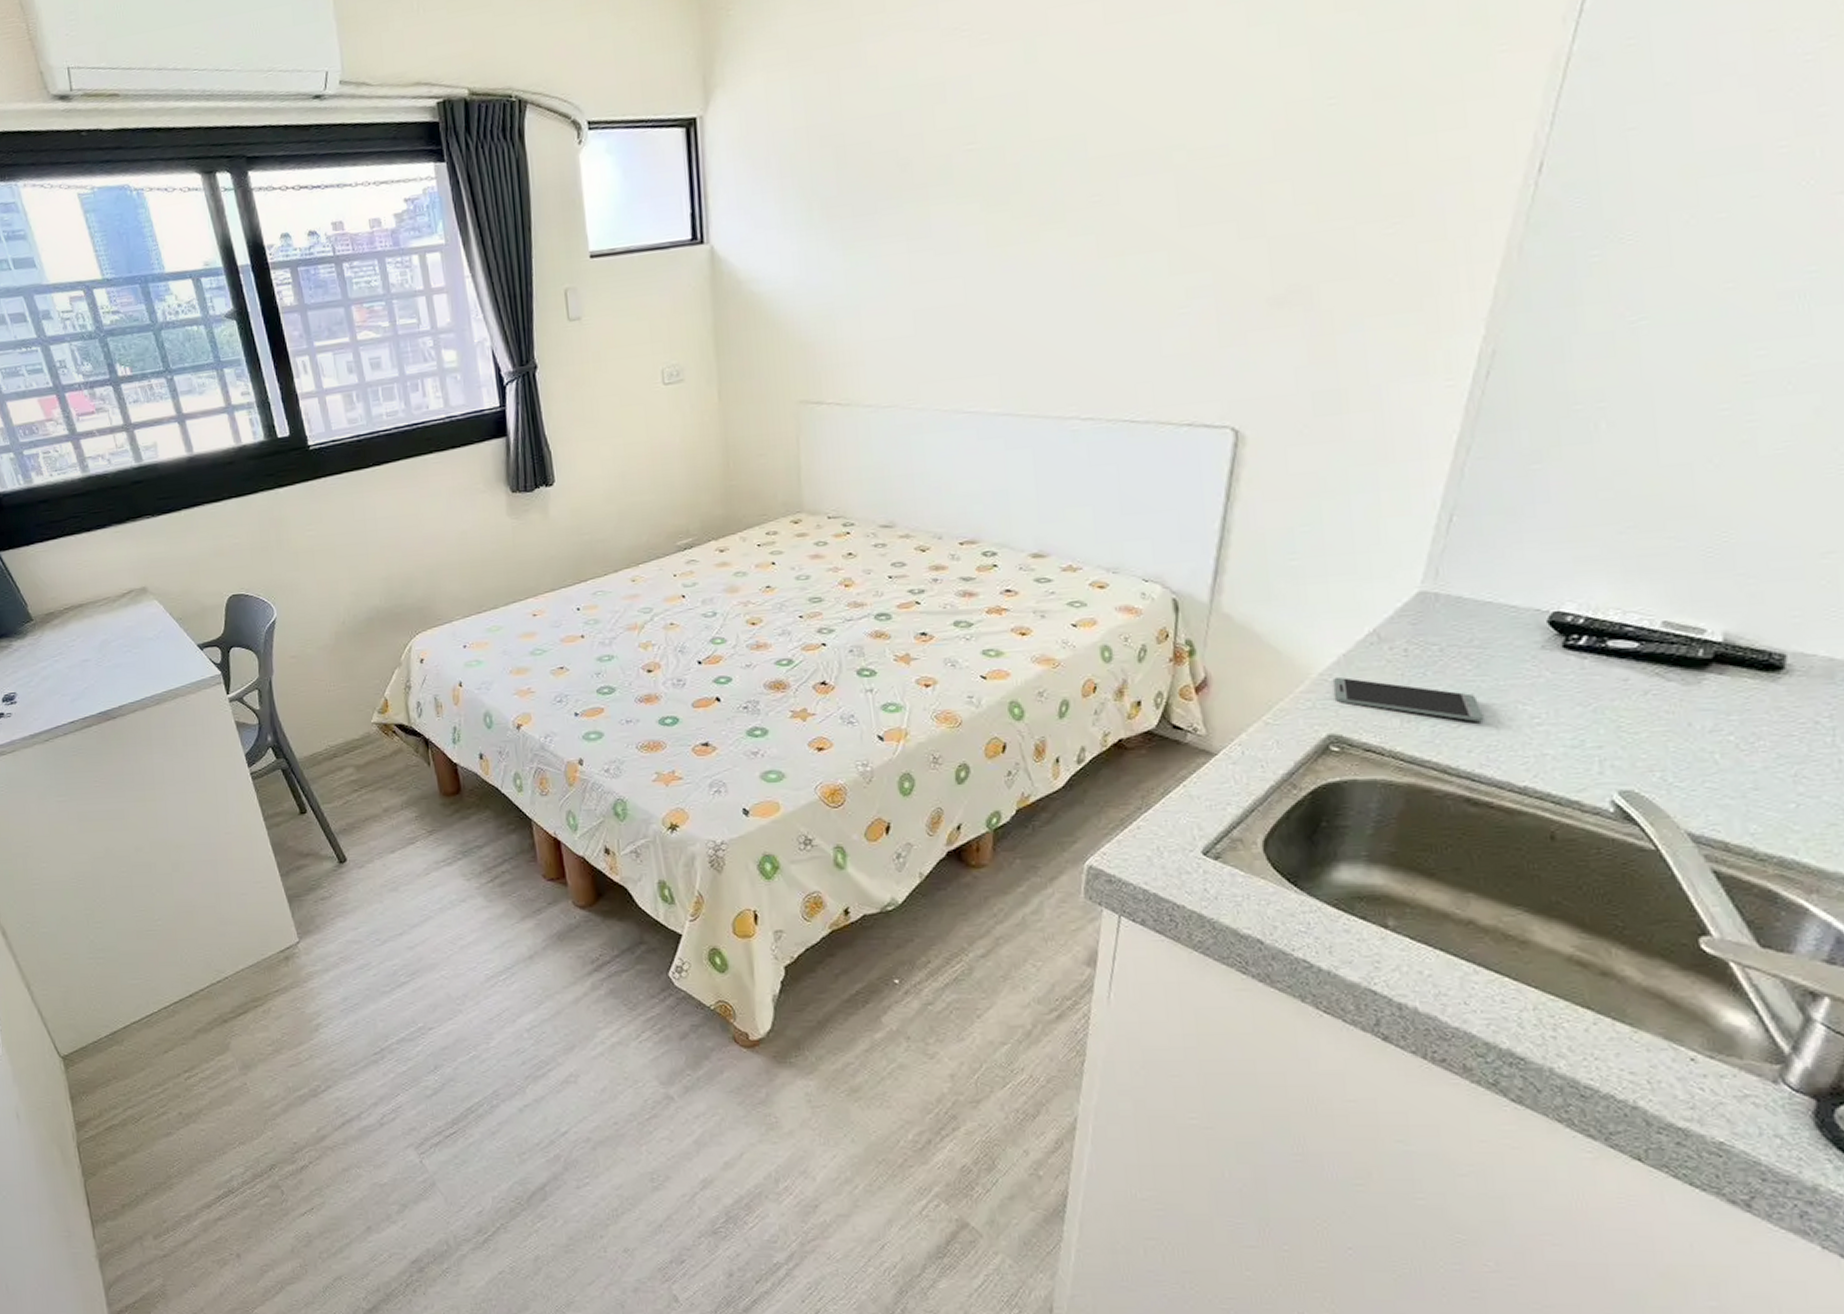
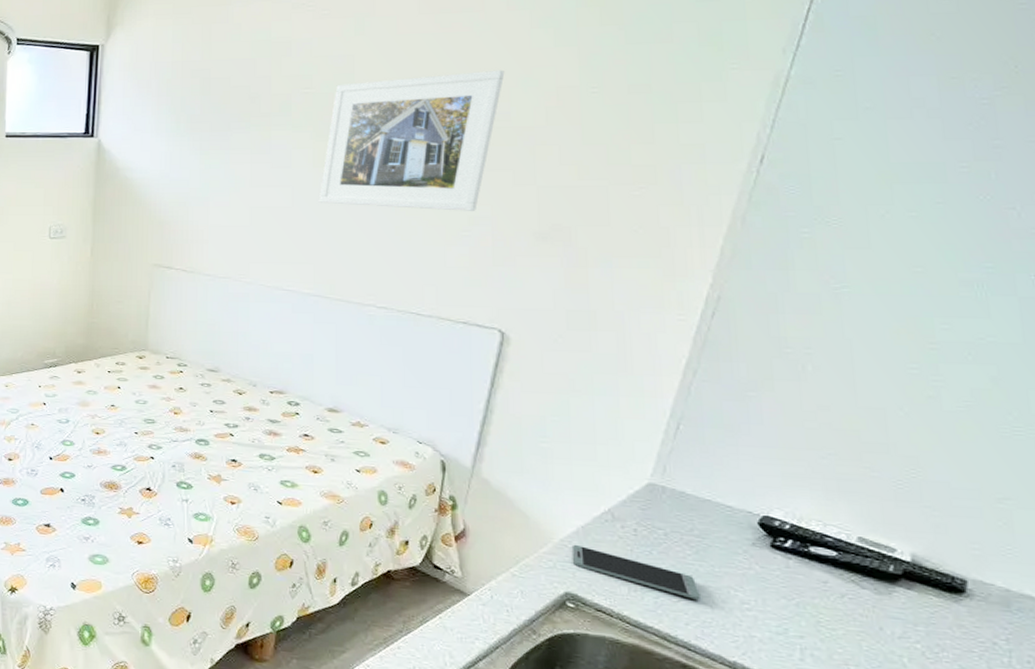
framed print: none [997,88,1219,295] -> present [318,70,505,211]

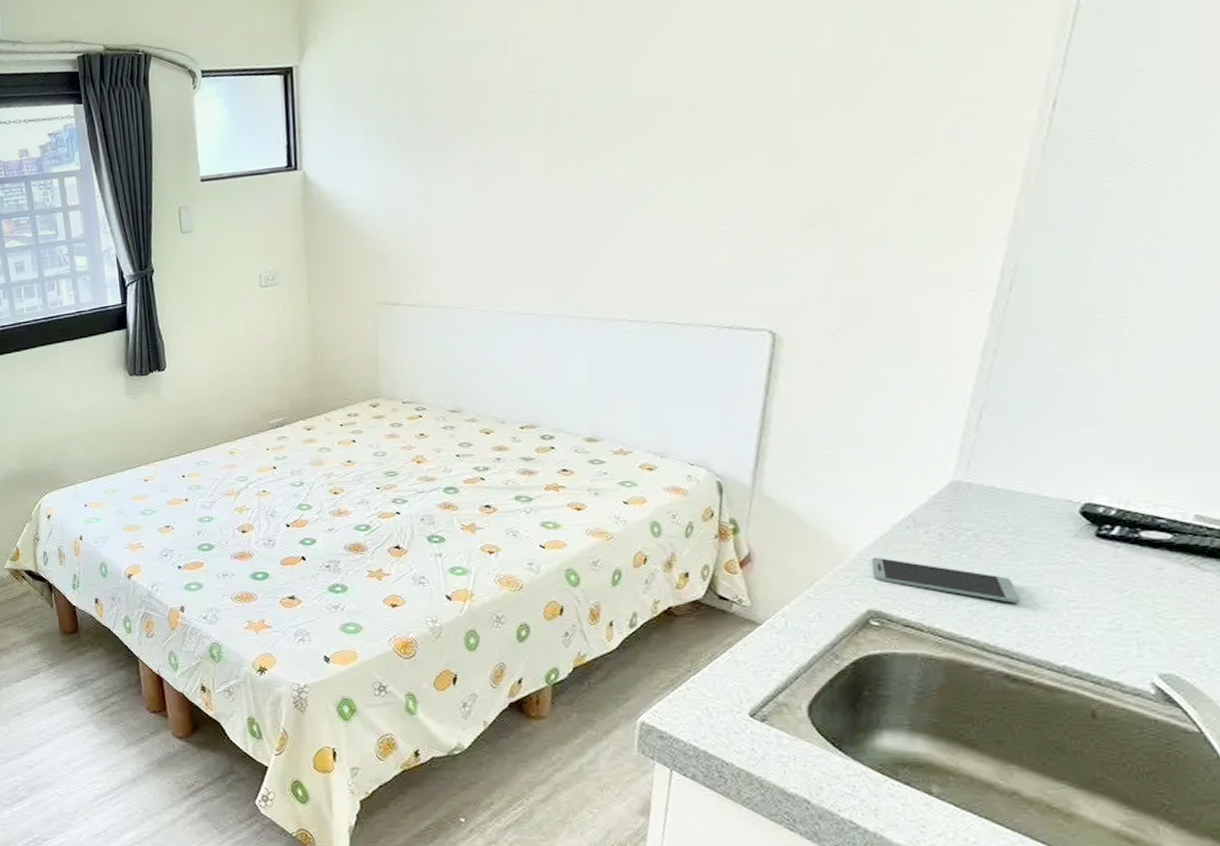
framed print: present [318,70,505,211] -> none [554,39,751,213]

